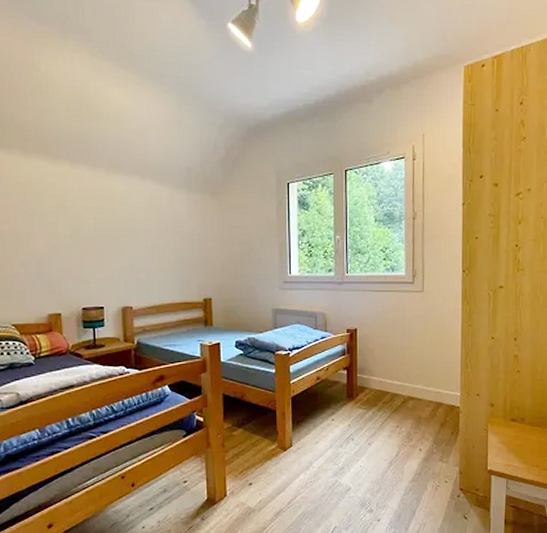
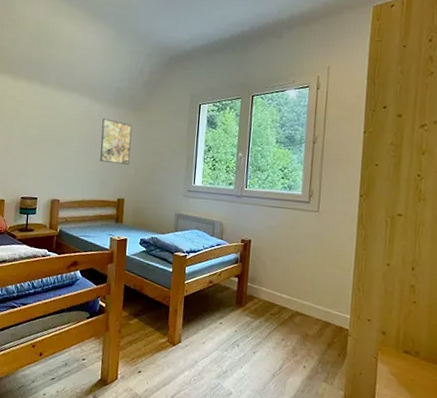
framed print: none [174,206,212,259] -> present [100,118,132,165]

